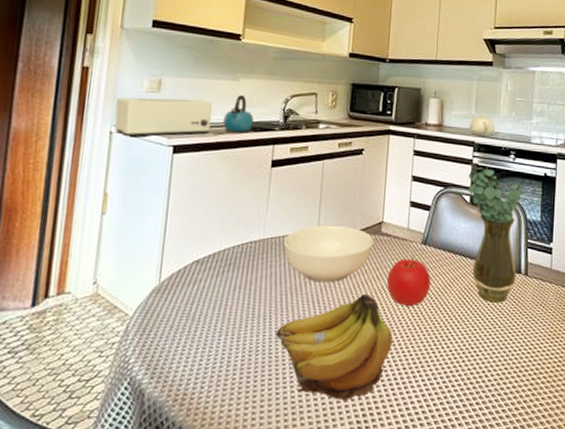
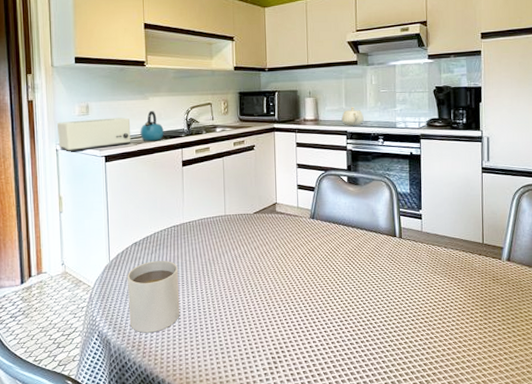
mug: none [174,285,249,382] -> present [128,260,180,333]
fruit: present [275,293,393,399] -> none [201,260,295,342]
bowl: present [283,225,374,283] -> none [199,208,271,254]
fruit: present [386,256,431,307] -> none [284,228,321,269]
vase: present [468,162,522,303] -> none [344,148,392,262]

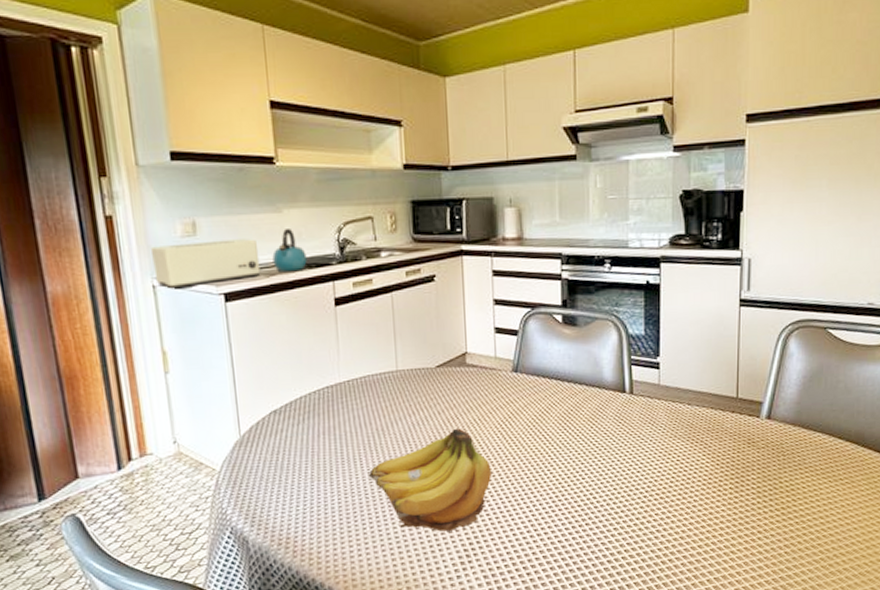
mug: present [128,260,180,333] -> none [266,432,341,527]
fruit: none [201,260,295,342] -> present [368,428,493,532]
teapot: present [341,107,365,125] -> none [554,220,586,245]

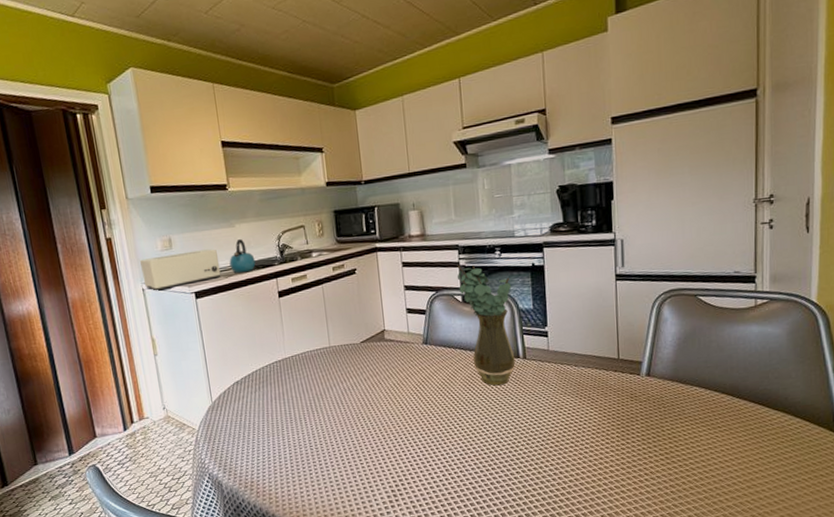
fruit: present [368,428,493,532] -> none [311,391,411,476]
vase: none [557,277,622,425] -> present [457,264,516,386]

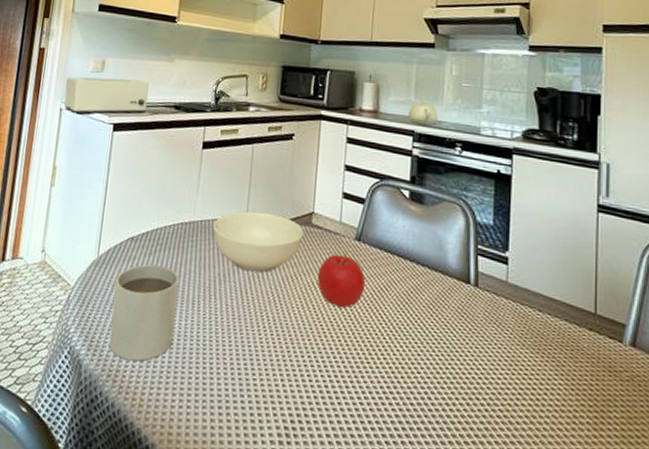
kettle: present [229,239,256,274] -> none [158,76,187,114]
mug: none [232,398,291,473] -> present [108,264,179,361]
bowl: none [302,338,380,387] -> present [212,211,304,273]
fruit: none [396,355,437,398] -> present [317,252,366,308]
teapot: none [451,217,478,238] -> present [408,100,439,125]
vase: present [457,264,516,386] -> none [407,153,471,315]

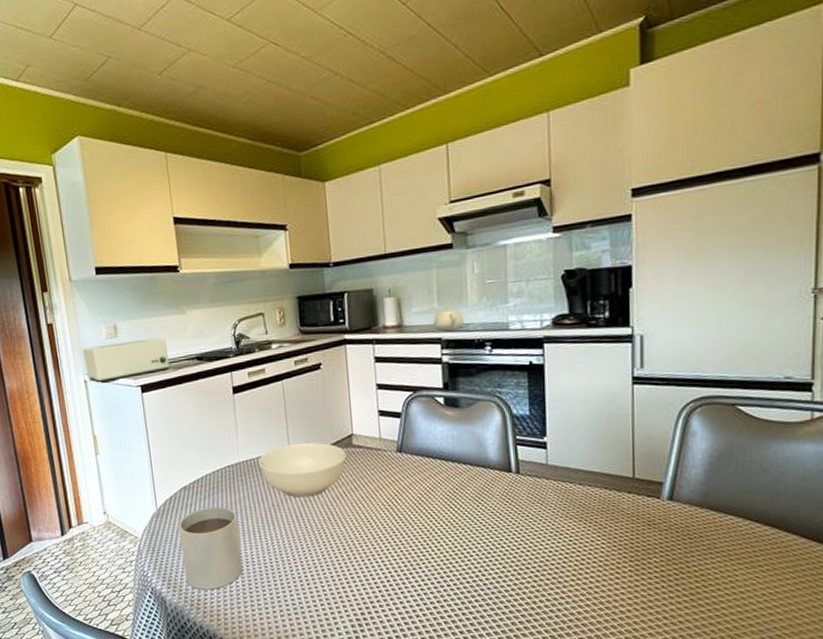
fruit: present [317,252,366,308] -> none [365,465,413,514]

